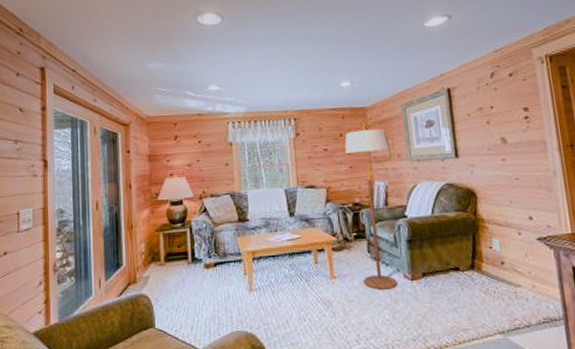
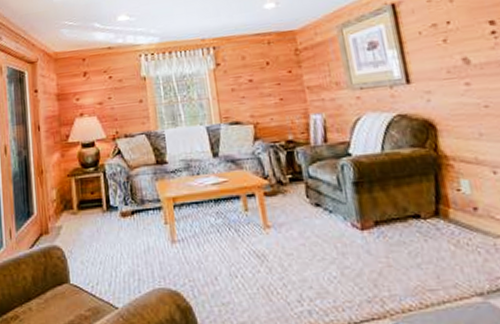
floor lamp: present [345,123,398,290] -> none [272,48,345,241]

